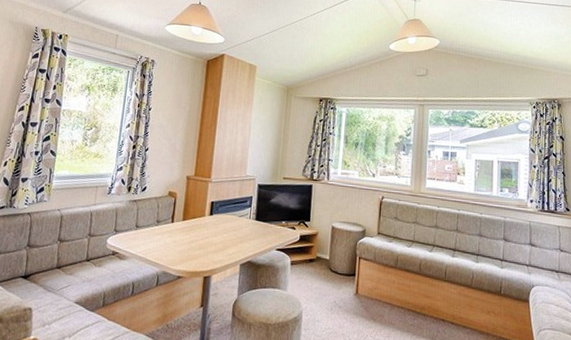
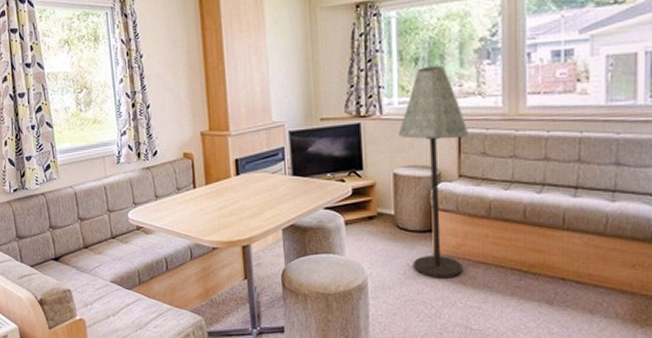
floor lamp: none [338,149,387,315] -> present [398,65,469,278]

